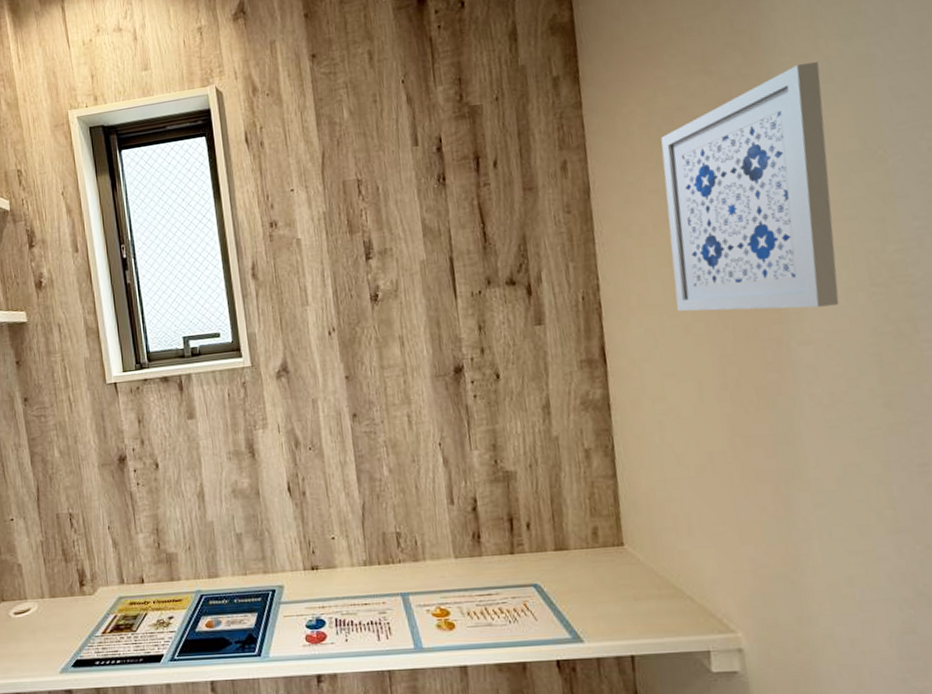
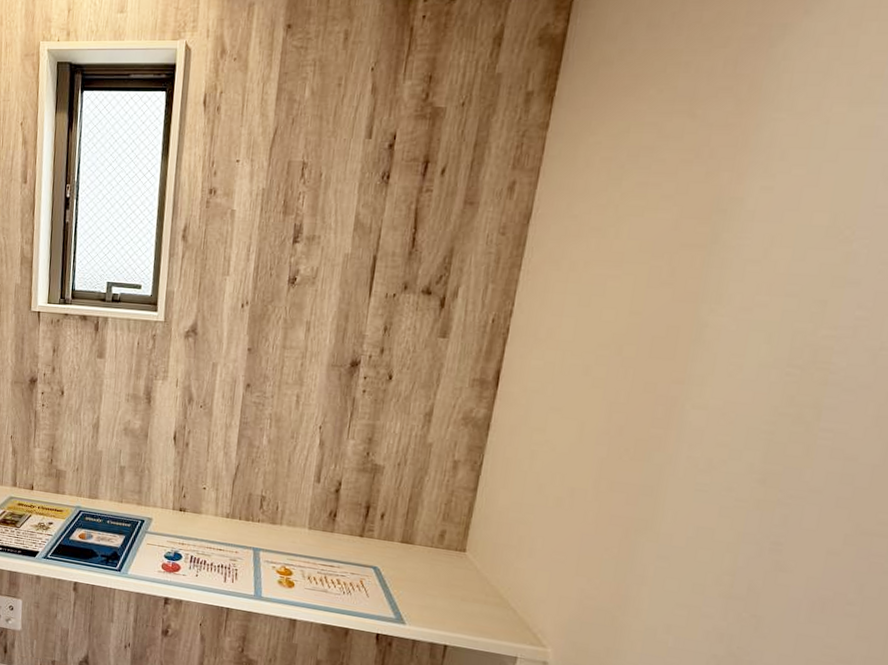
wall art: present [661,62,840,312] -> none [582,124,815,377]

